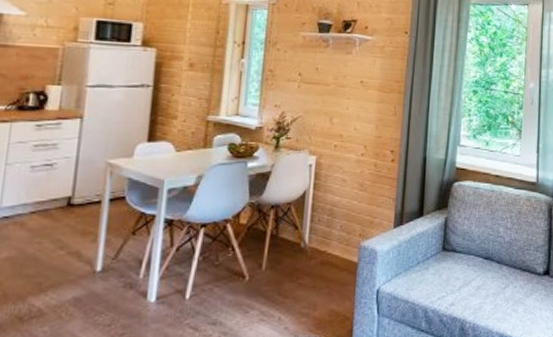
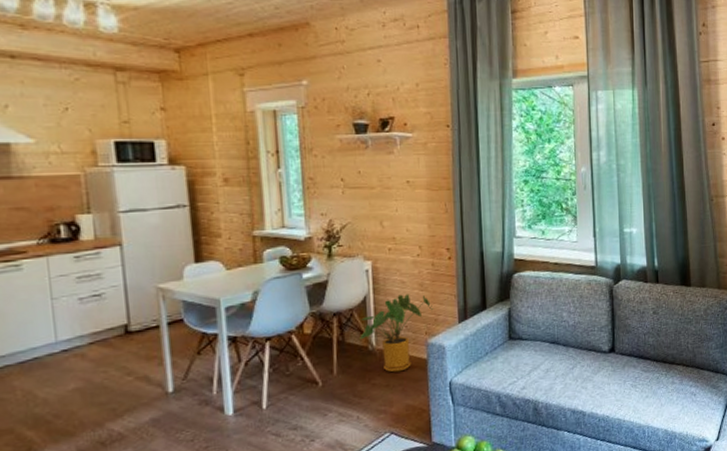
house plant: none [293,193,371,274] -> present [360,294,434,373]

